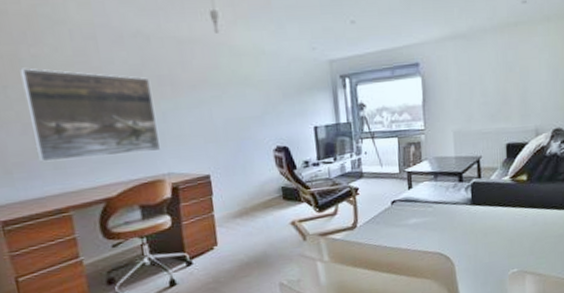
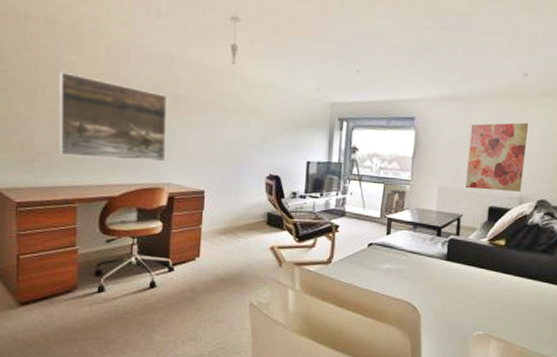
wall art: none [477,51,536,129] -> present [465,122,529,192]

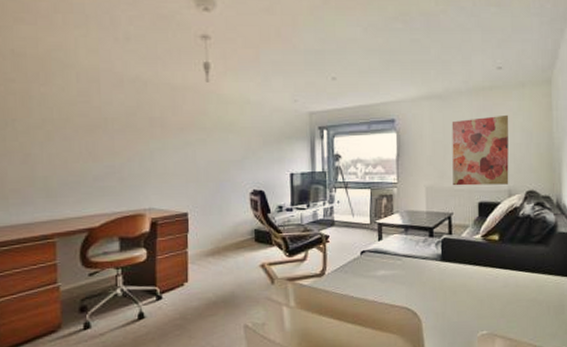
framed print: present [58,71,167,162] -> none [29,104,145,190]

